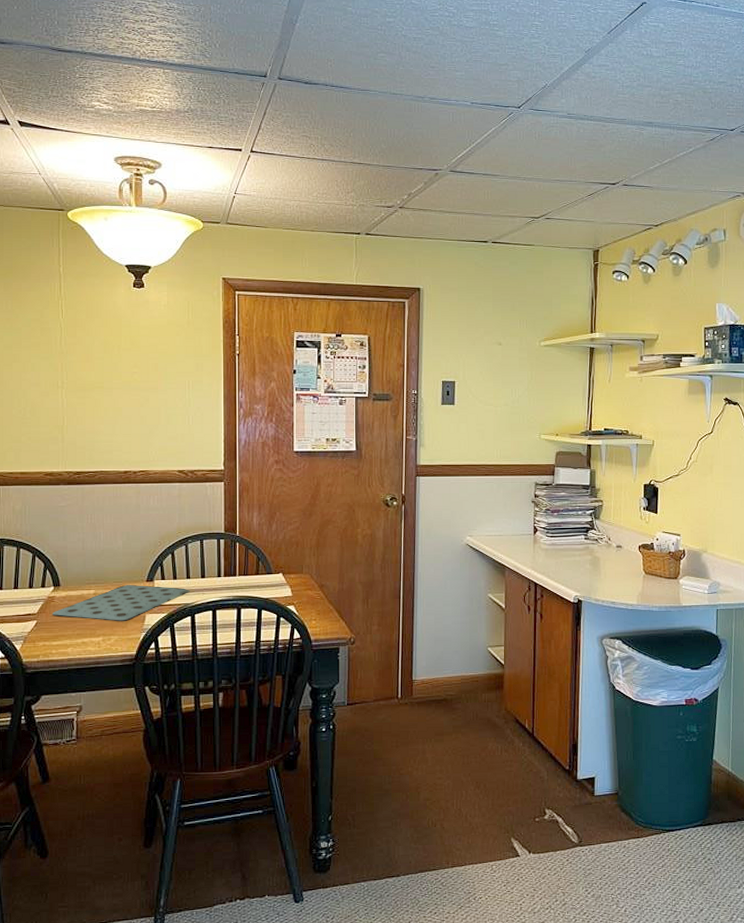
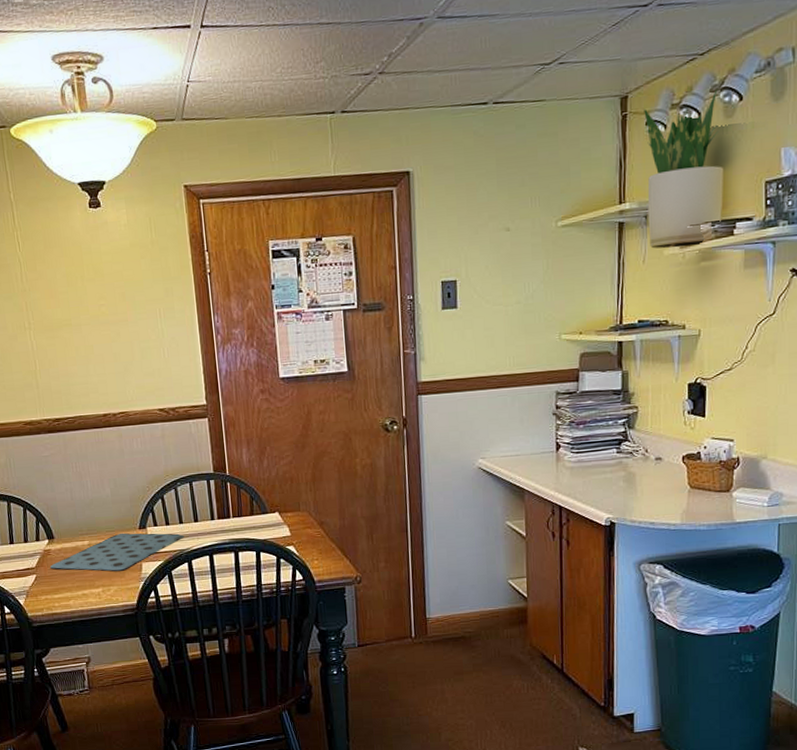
planter: none [611,253,673,372] -> present [644,89,724,249]

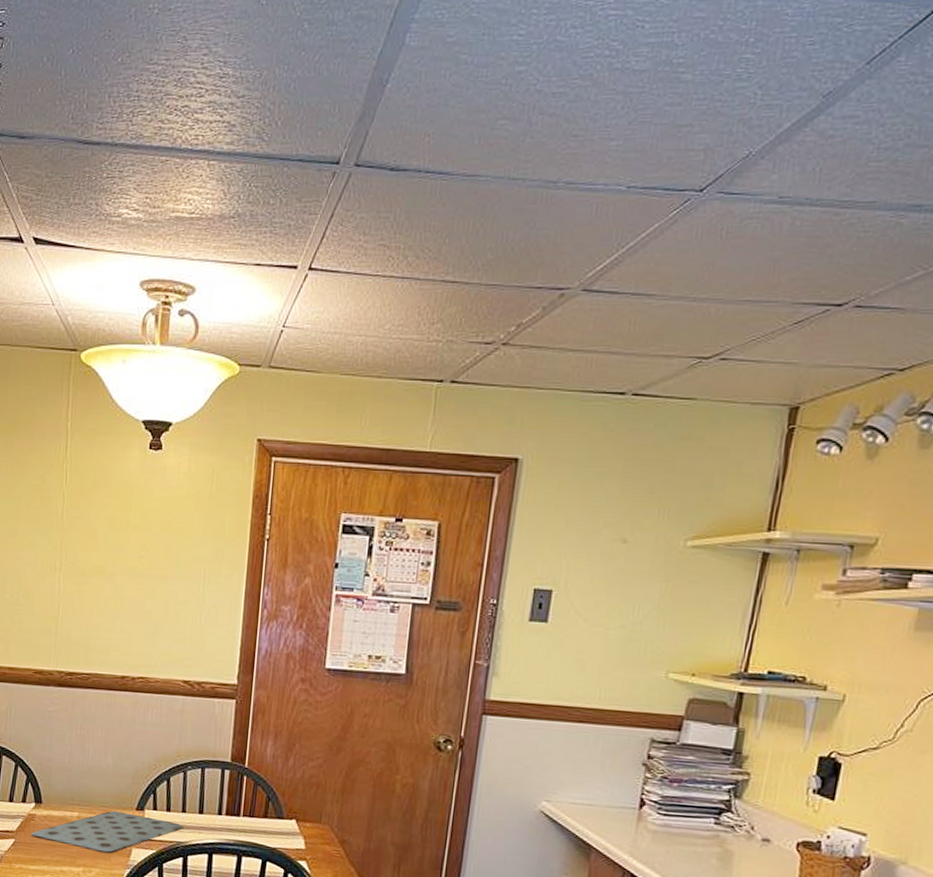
planter: present [644,89,724,249] -> none [798,413,915,595]

